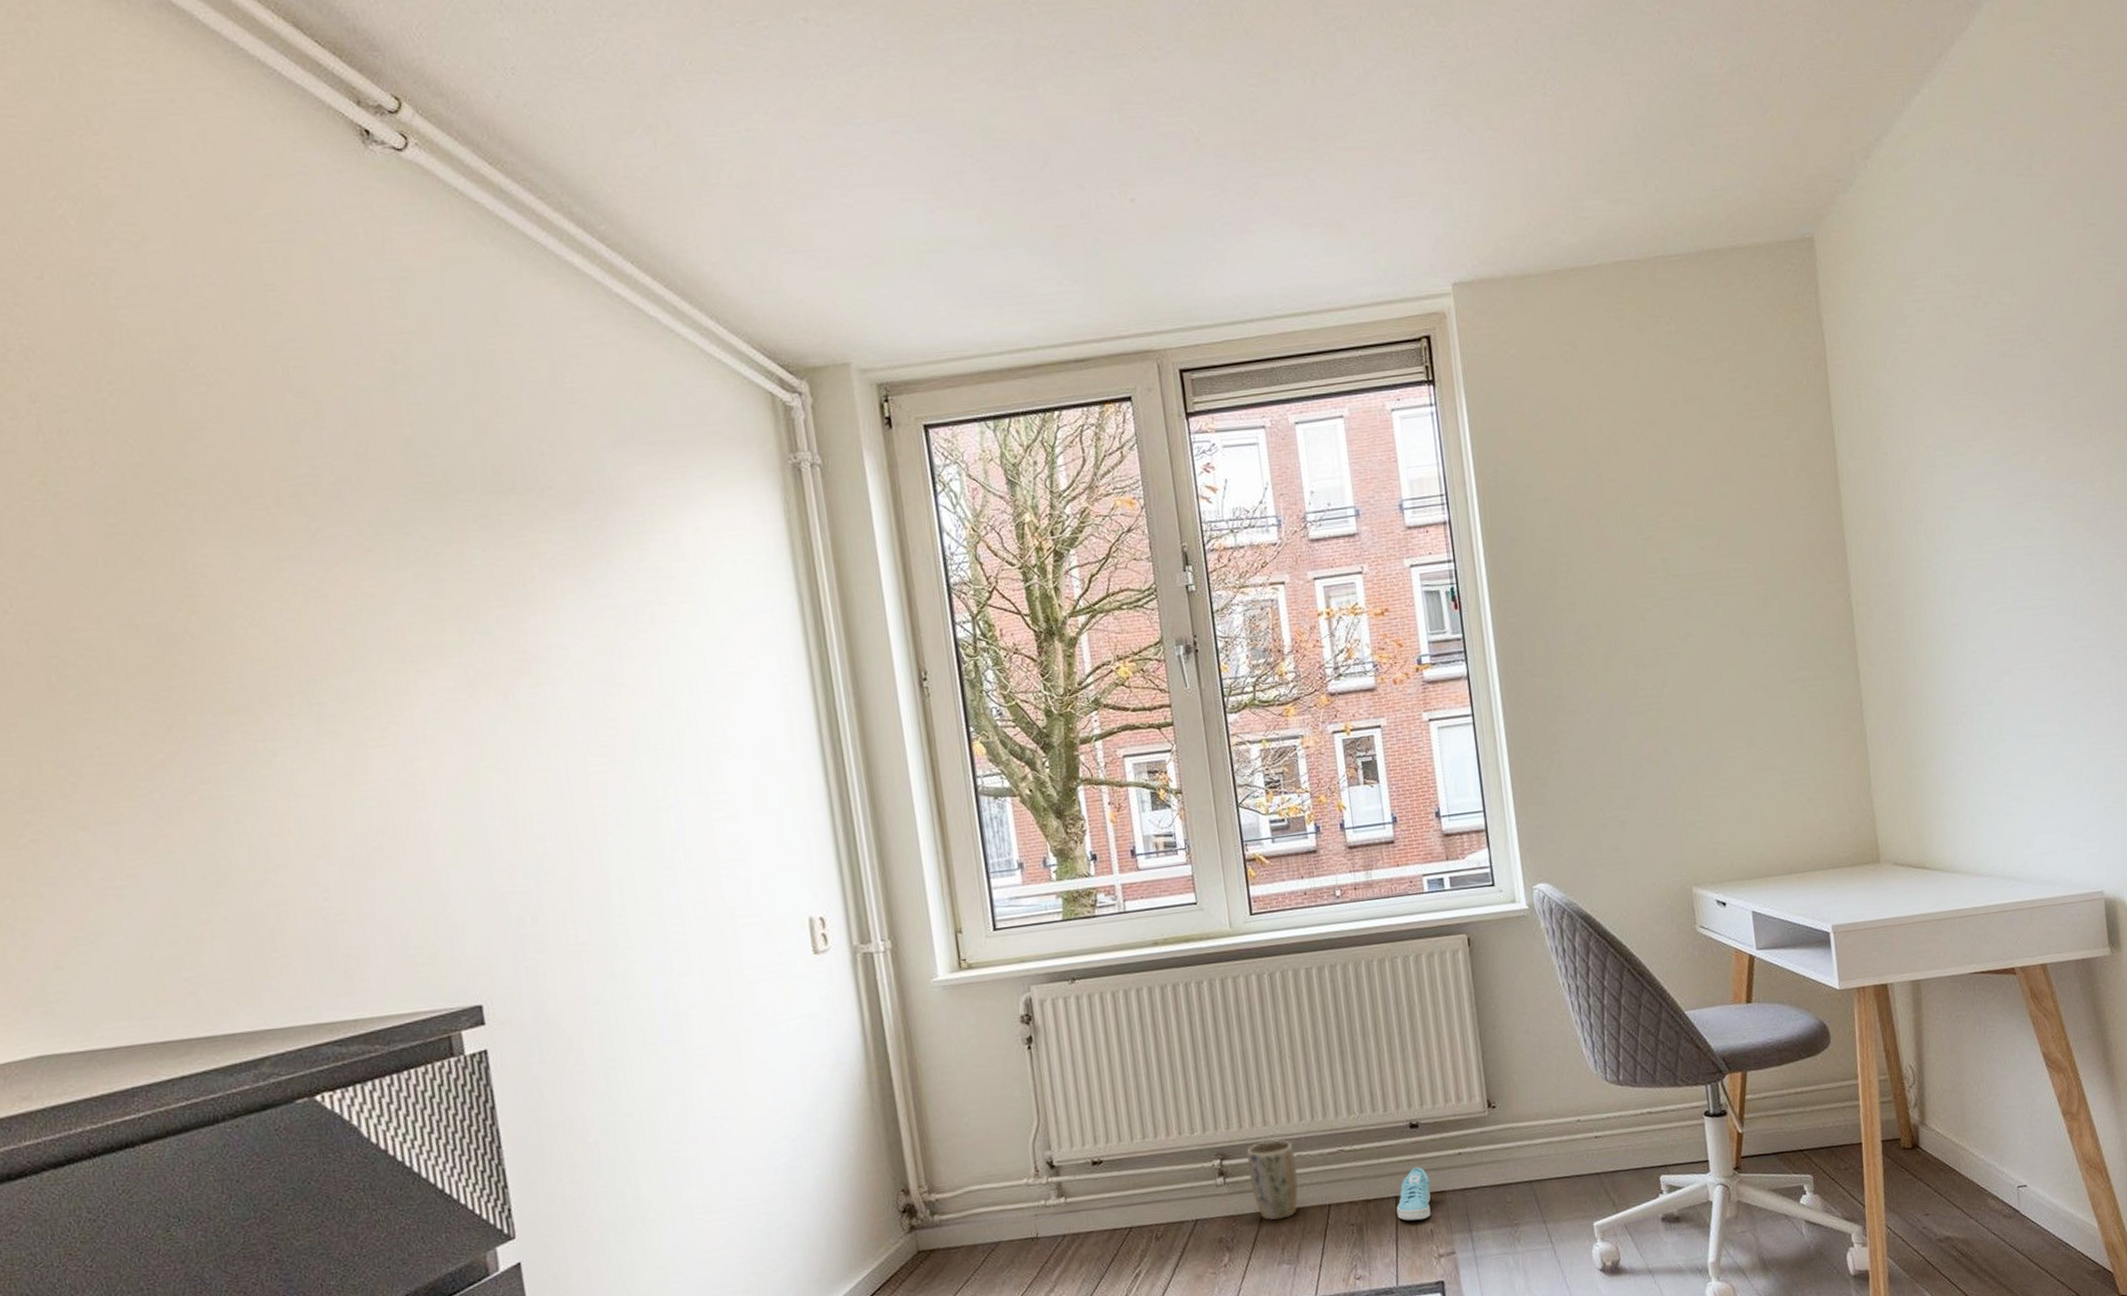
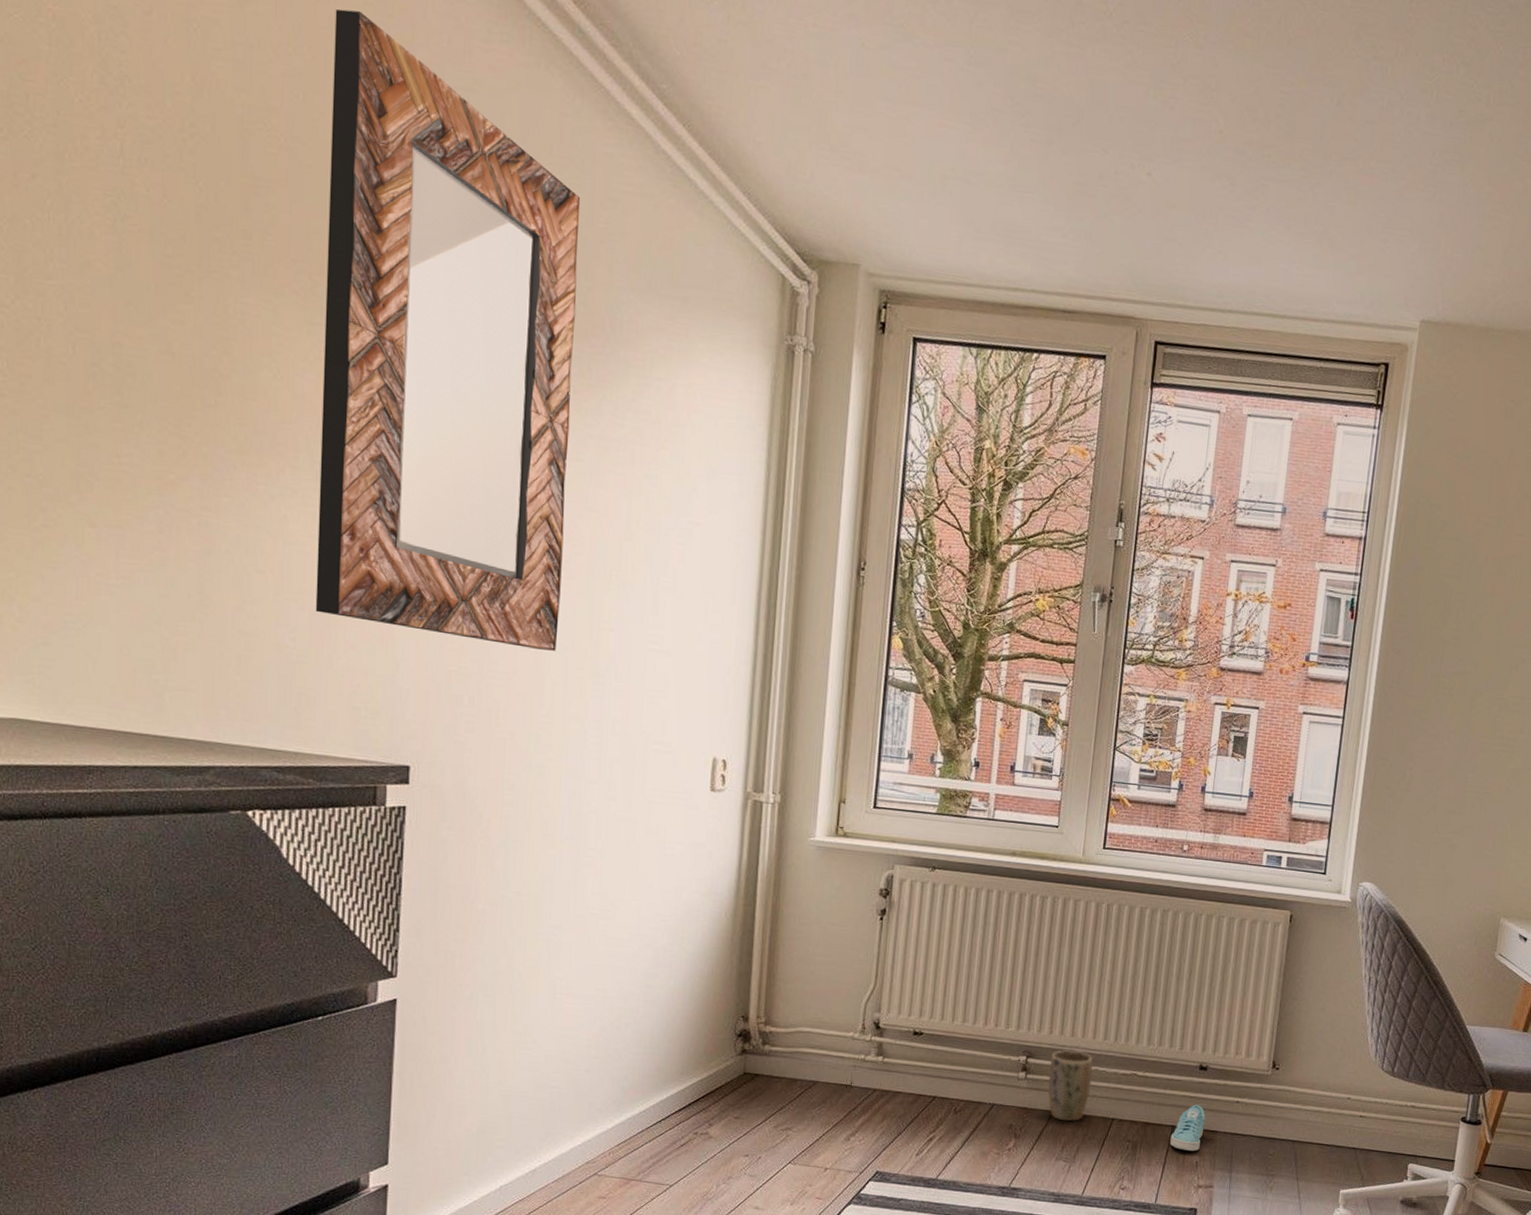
home mirror: none [238,224,614,864] -> present [315,9,580,651]

